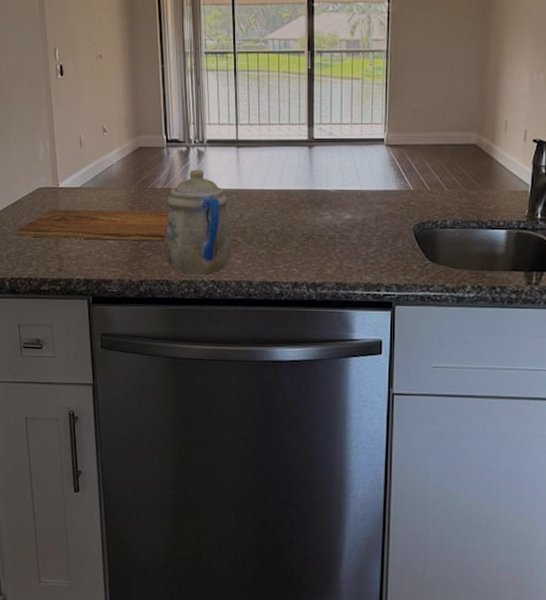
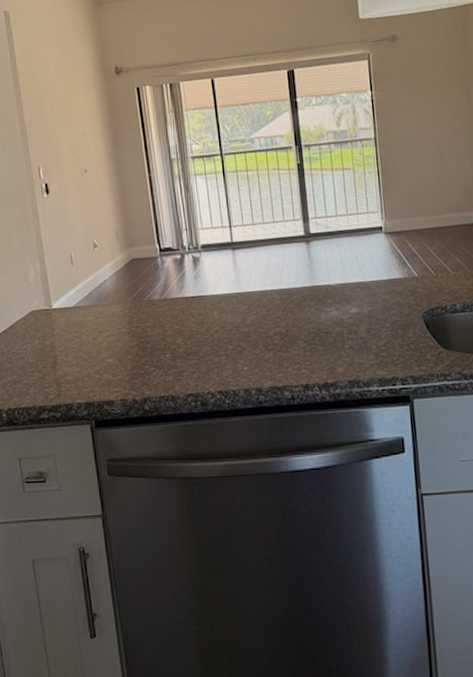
cutting board: present [17,209,169,241] -> none [11,321,169,364]
teapot: present [165,169,231,275] -> none [165,276,236,387]

